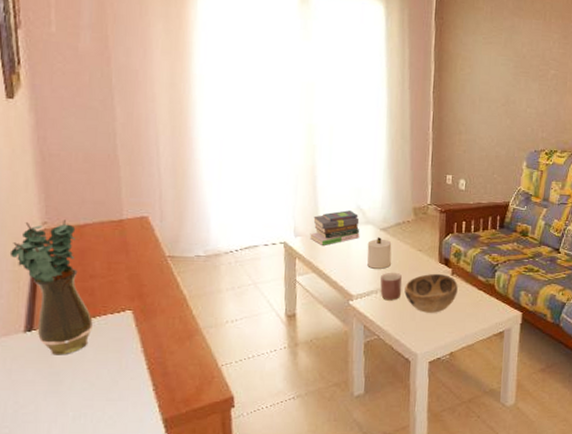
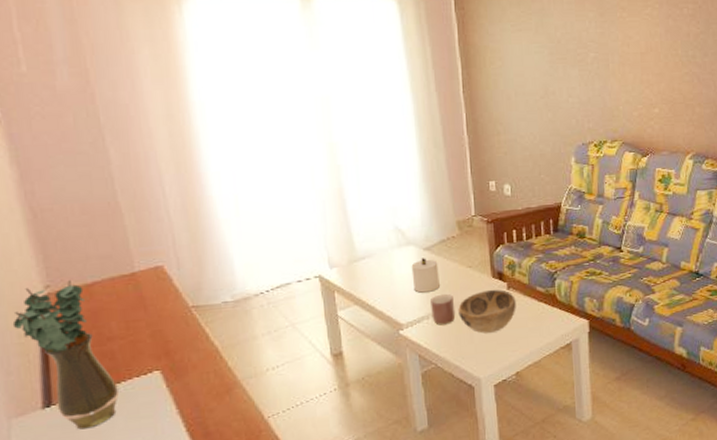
books: present [310,210,360,245] -> none [346,232,402,274]

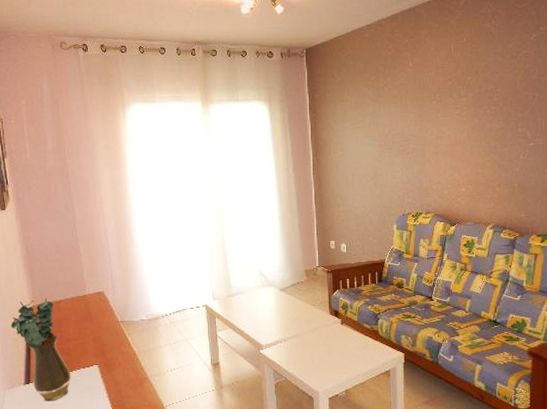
candle: present [411,258,440,293] -> none [270,296,291,323]
mug: present [429,293,456,326] -> none [283,324,302,348]
decorative bowl: present [458,289,516,333] -> none [304,323,348,357]

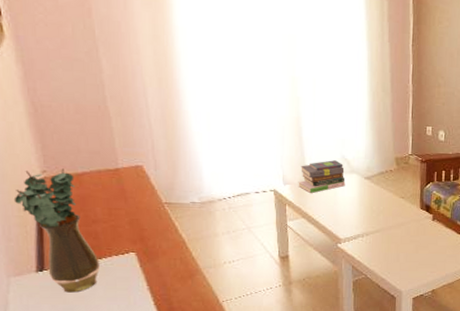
books: none [225,276,264,306] -> present [298,160,346,193]

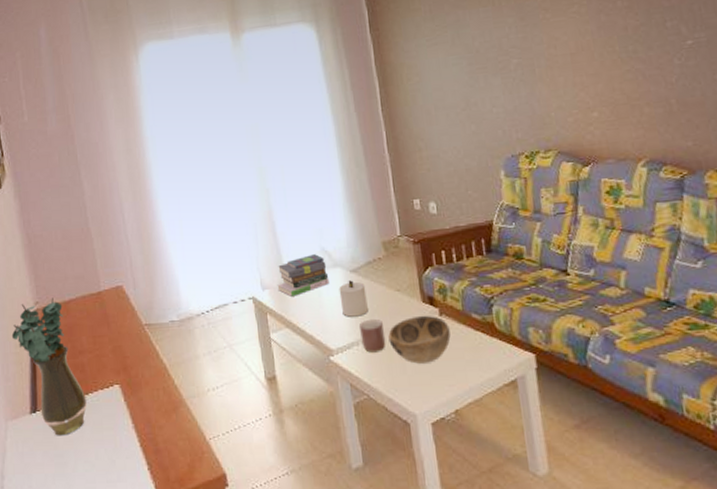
candle: none [352,185,376,215] -> present [339,280,368,317]
mug: none [365,217,387,244] -> present [358,318,386,353]
decorative bowl: none [389,218,439,255] -> present [388,315,451,364]

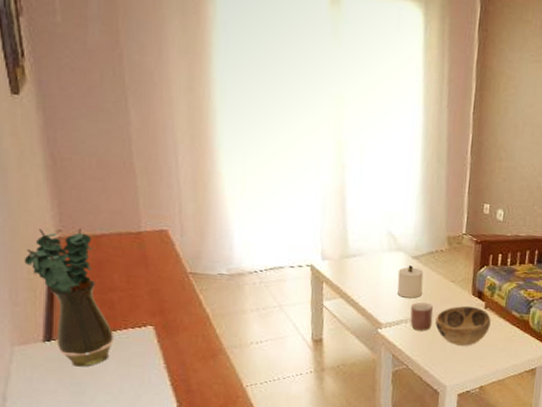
books: present [277,254,330,296] -> none [338,235,391,271]

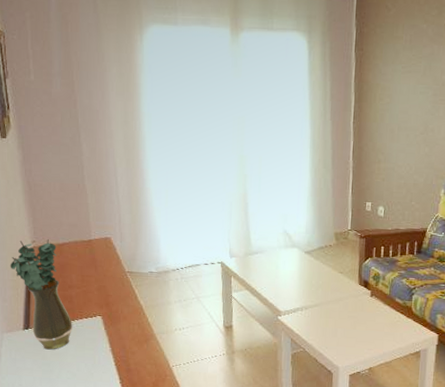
candle: present [397,265,424,299] -> none [293,259,316,289]
mug: present [410,302,434,331] -> none [305,291,325,318]
decorative bowl: present [435,305,491,346] -> none [327,294,377,331]

